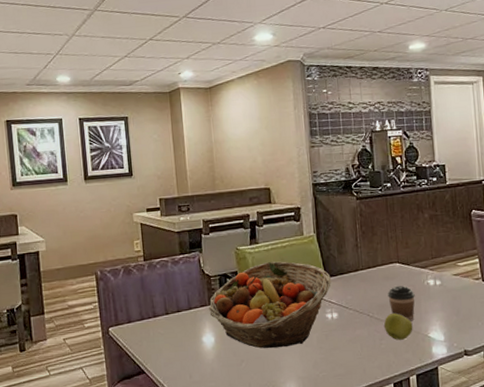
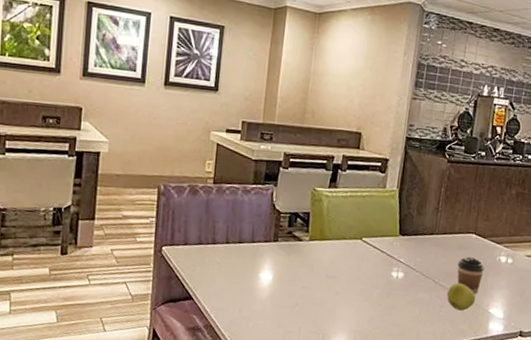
fruit basket: present [209,261,331,349] -> none [272,209,405,298]

